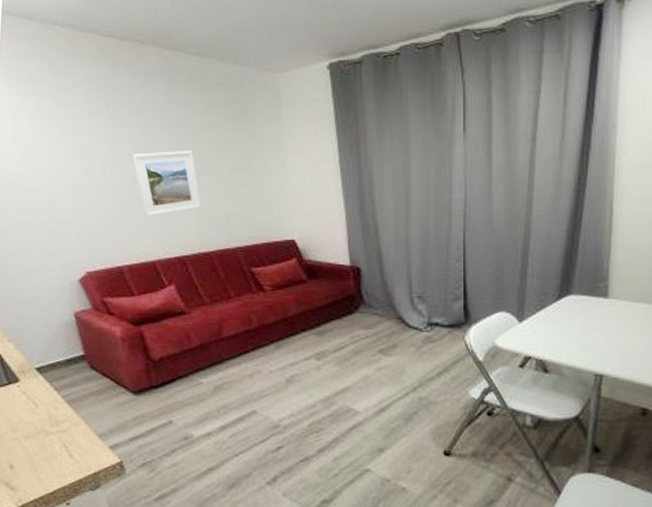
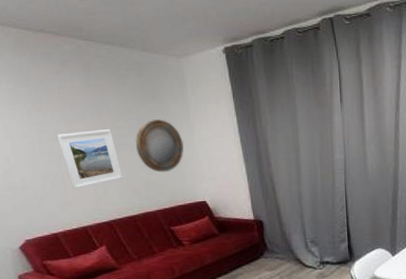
home mirror: none [219,142,273,204] -> present [135,119,184,173]

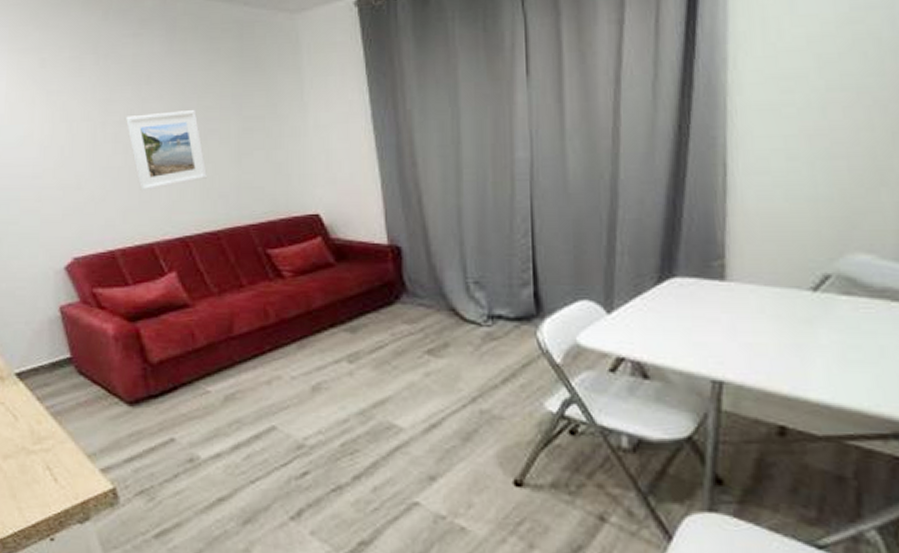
home mirror: present [135,119,184,173] -> none [226,97,292,171]

